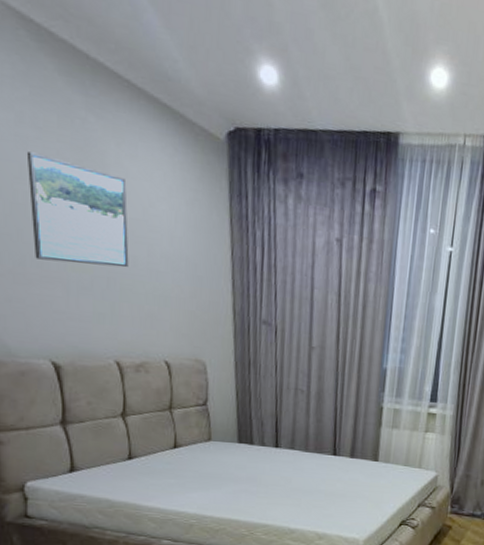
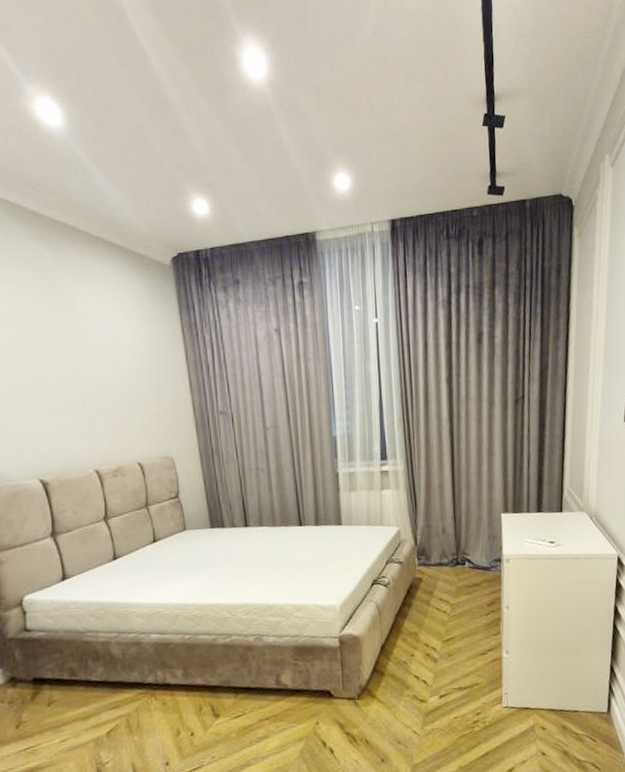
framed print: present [26,151,129,268] -> none [9,304,100,392]

